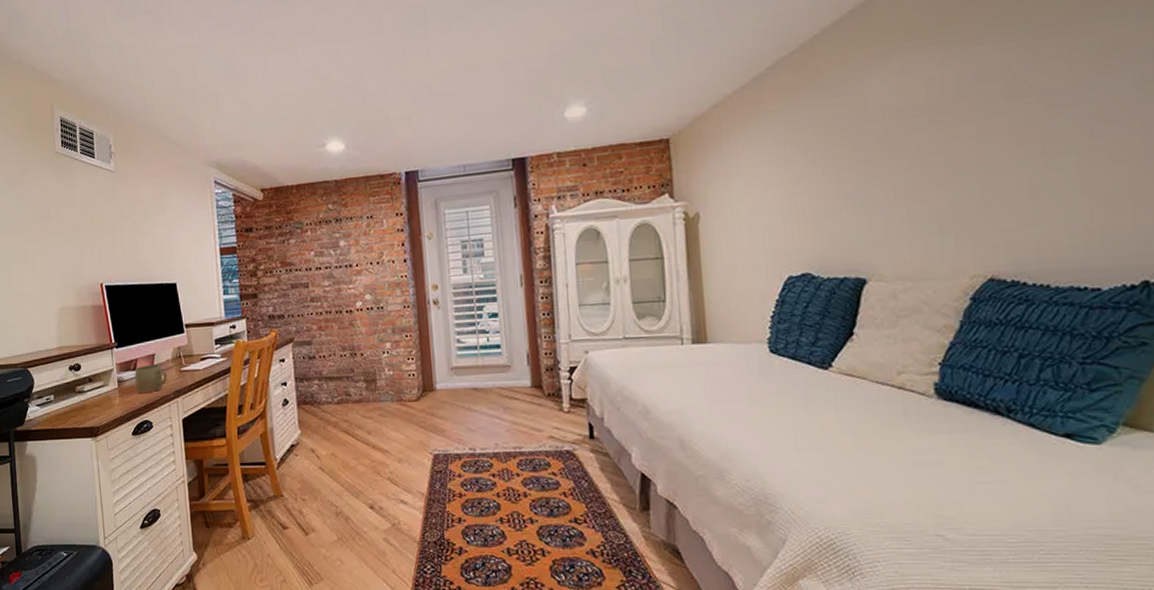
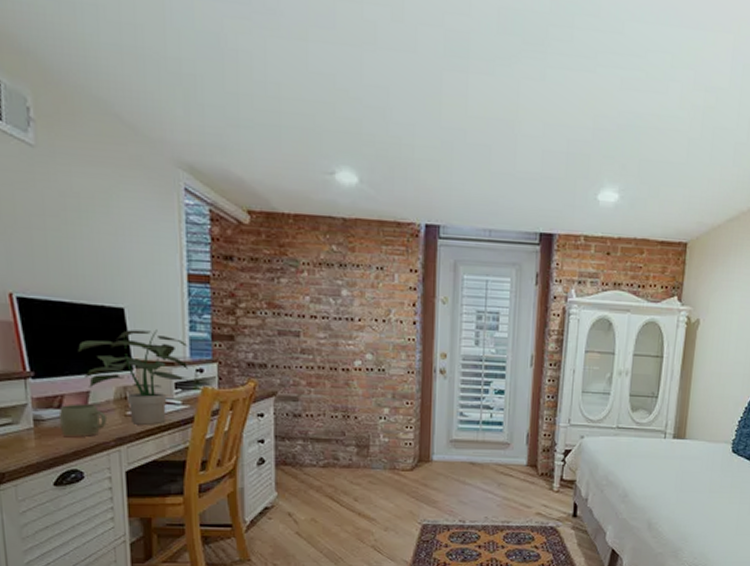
potted plant: none [146,297,225,378] -> present [78,329,189,425]

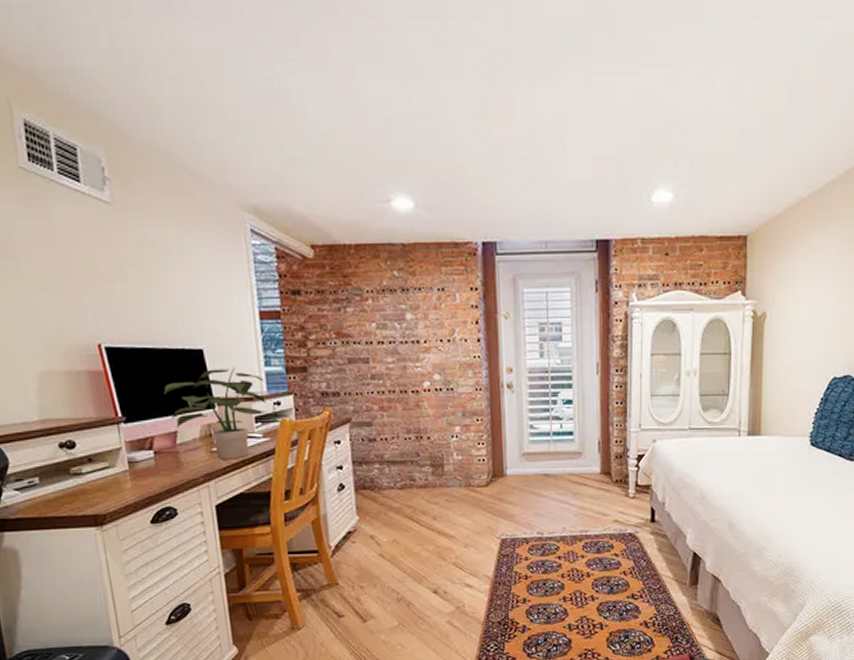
mug: present [58,404,107,438] -> none [150,443,195,477]

